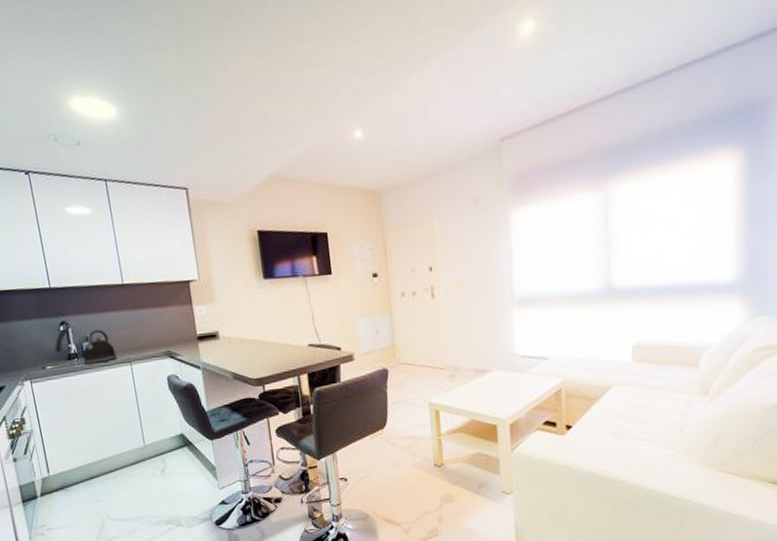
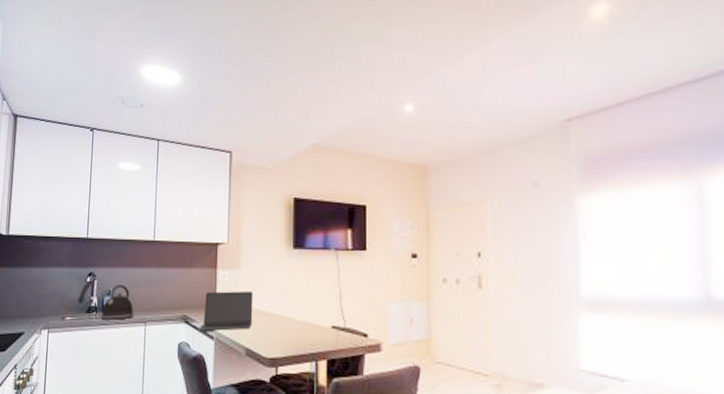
laptop: none [183,322,235,364] -> present [197,291,254,332]

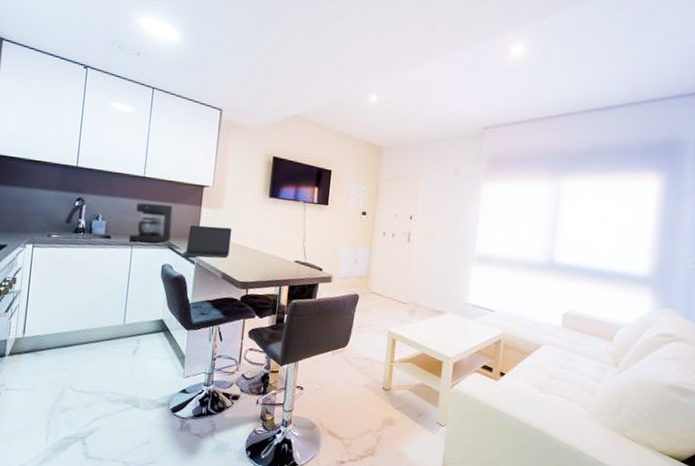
kettle: present [101,284,134,321] -> none [89,211,121,242]
coffee maker: none [141,270,186,318] -> present [128,202,173,243]

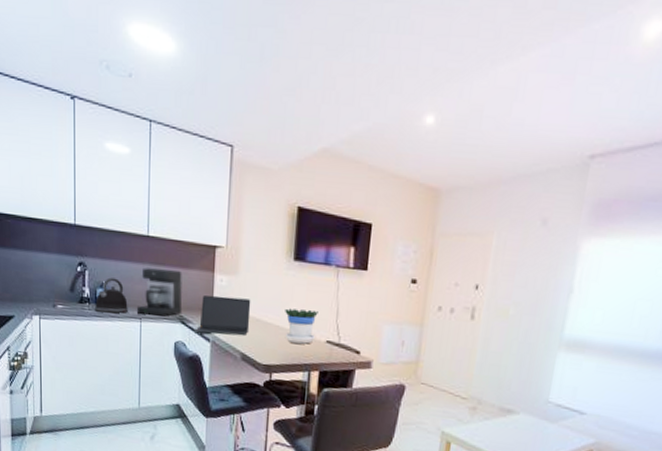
kettle: none [89,211,121,242] -> present [95,277,128,314]
flowerpot: none [260,235,289,264] -> present [285,308,318,344]

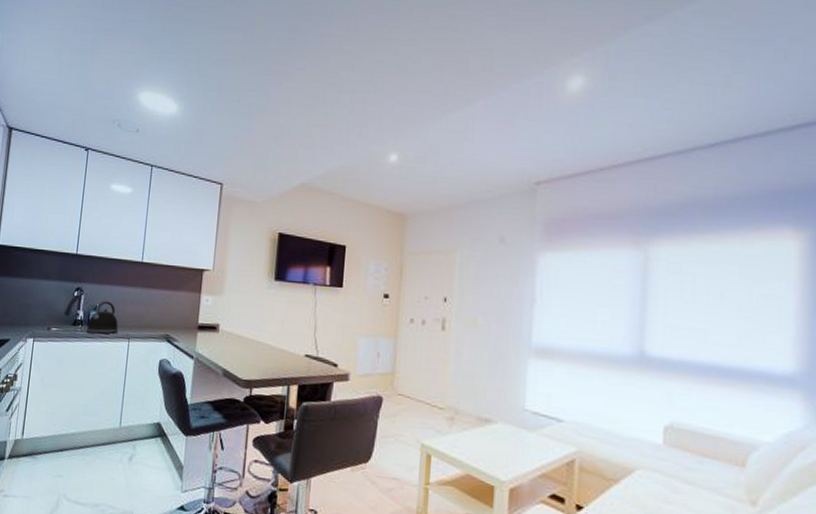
coffee maker: present [136,267,183,316] -> none [125,291,171,336]
laptop: present [193,295,251,337] -> none [178,314,234,353]
flowerpot: present [285,308,318,344] -> none [265,325,297,359]

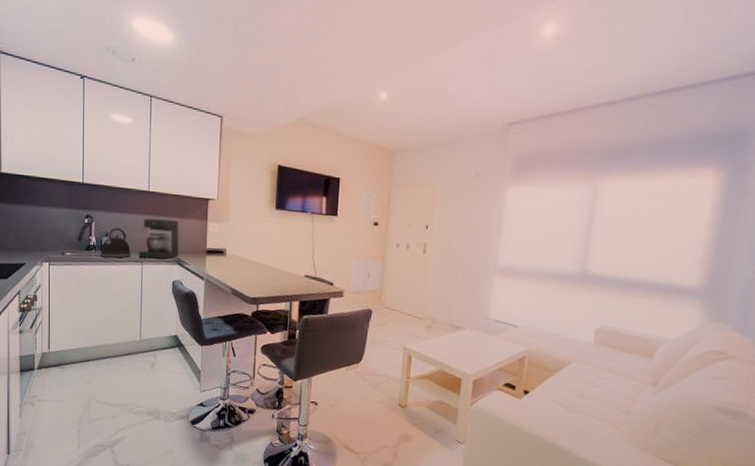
coffee maker: none [125,291,171,336] -> present [138,218,180,259]

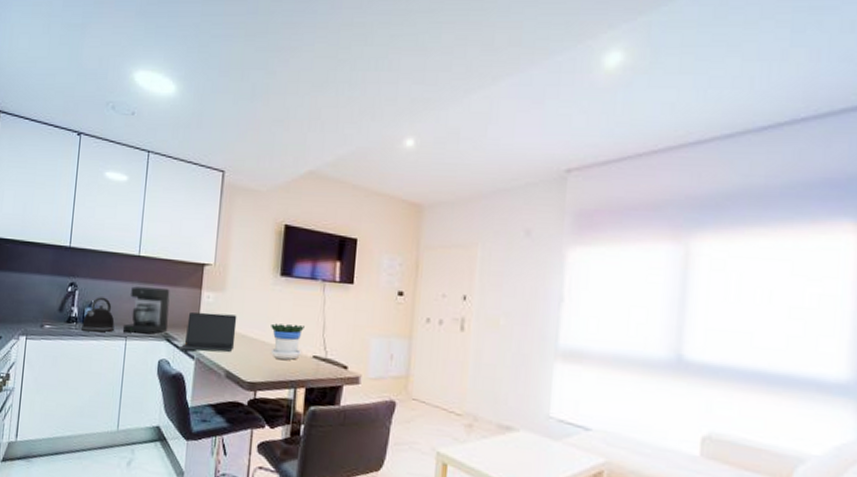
laptop: none [189,240,240,274] -> present [178,312,237,353]
flowerpot: none [269,249,297,279] -> present [270,323,305,360]

